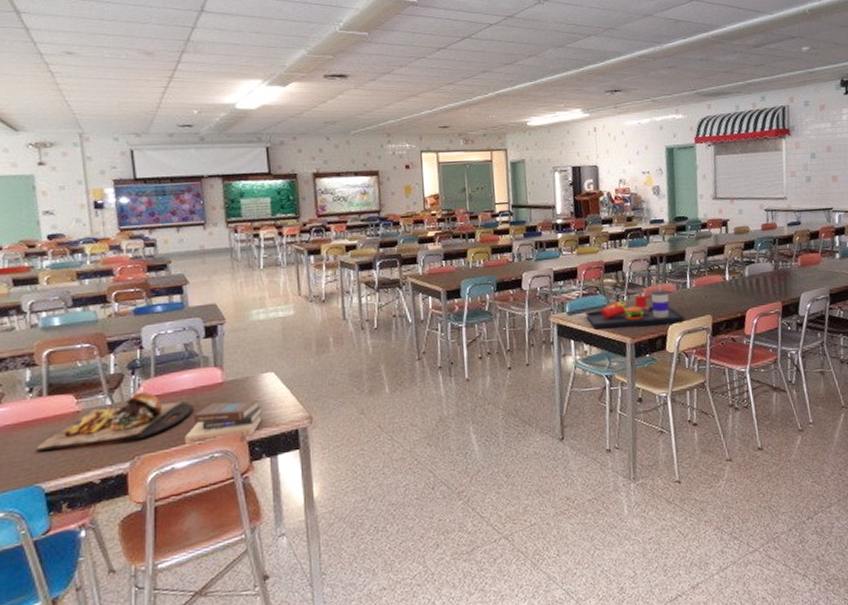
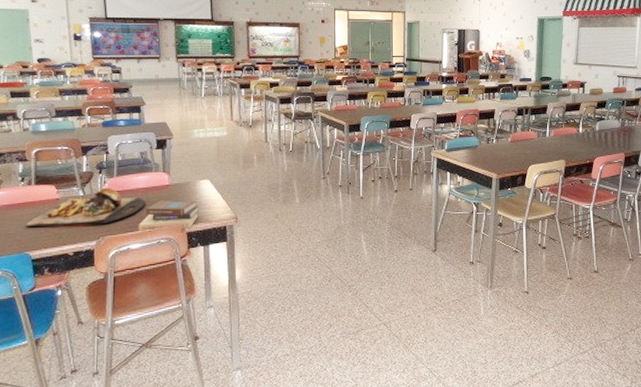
food tray: present [585,280,685,330] -> none [461,128,543,166]

